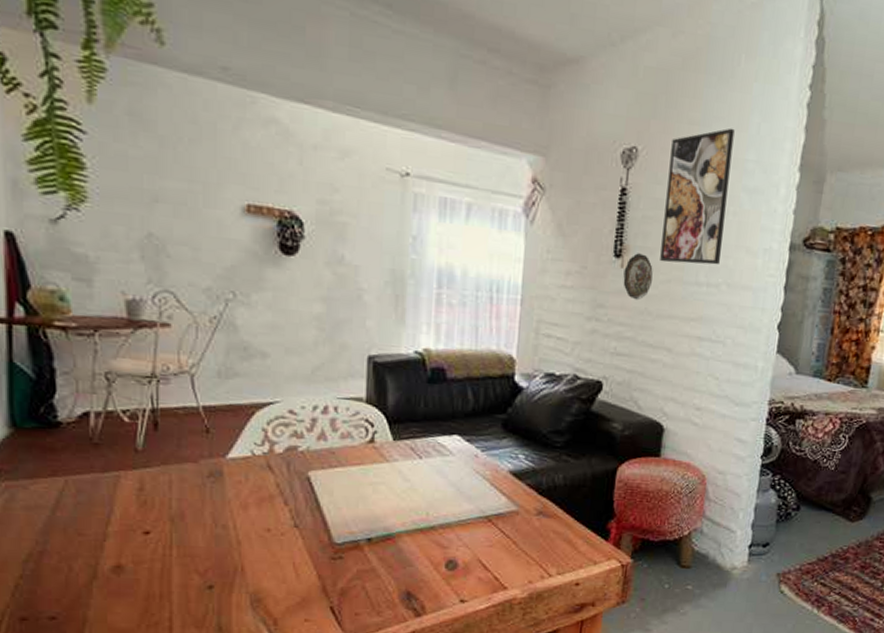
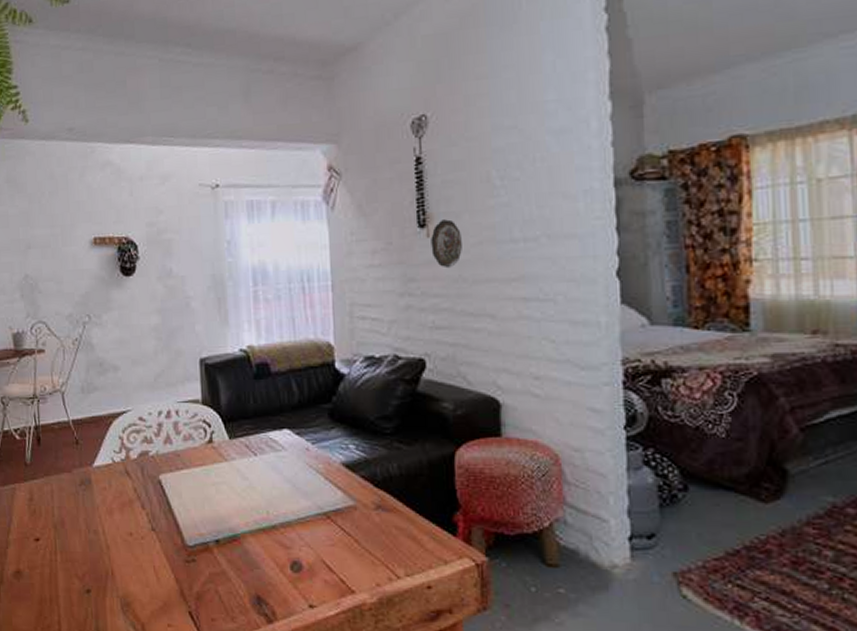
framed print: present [660,128,735,265] -> none [460,72,536,224]

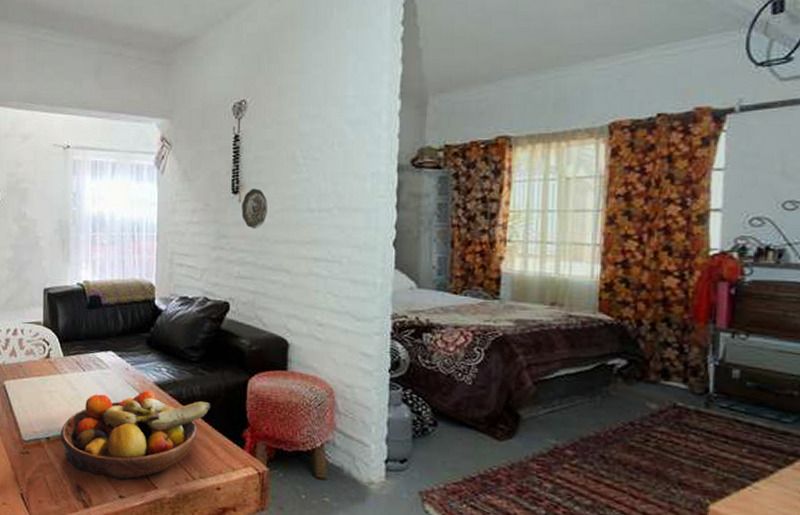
fruit bowl: none [232,472,412,585] -> present [60,390,210,480]

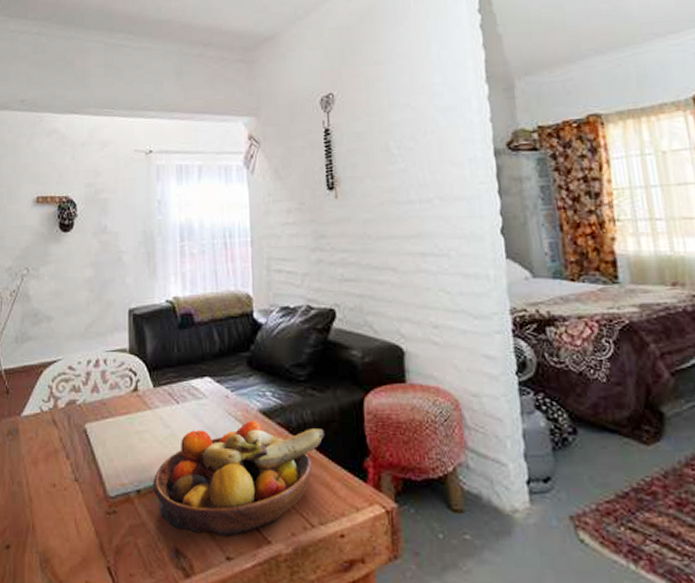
decorative plate: present [241,188,267,229] -> none [338,183,366,226]

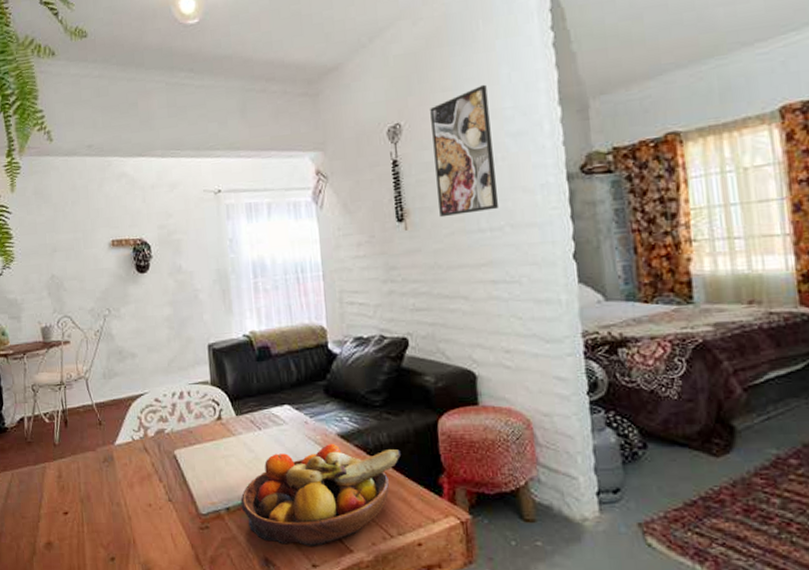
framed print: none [361,60,429,187] -> present [429,84,499,218]

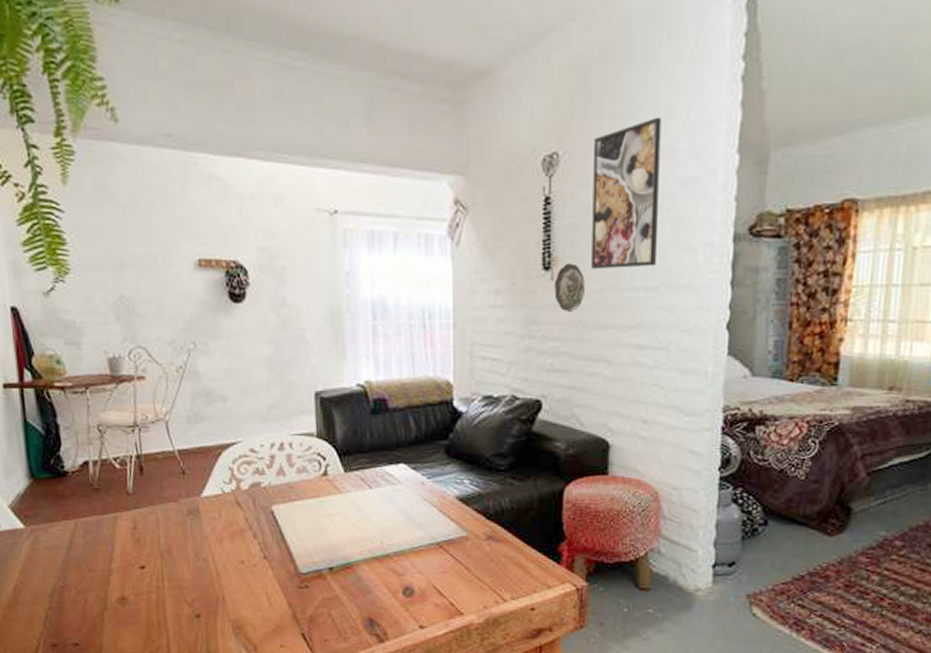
fruit bowl: present [240,443,400,546] -> none [345,506,521,608]
decorative plate: none [408,214,437,257] -> present [554,263,585,313]

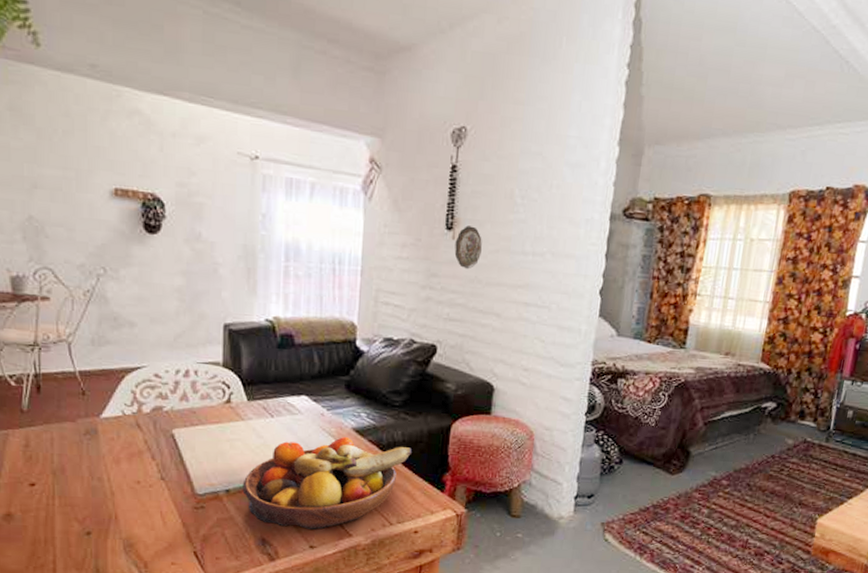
fruit bowl: none [345,506,521,608] -> present [242,436,412,530]
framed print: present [591,117,661,270] -> none [488,106,557,236]

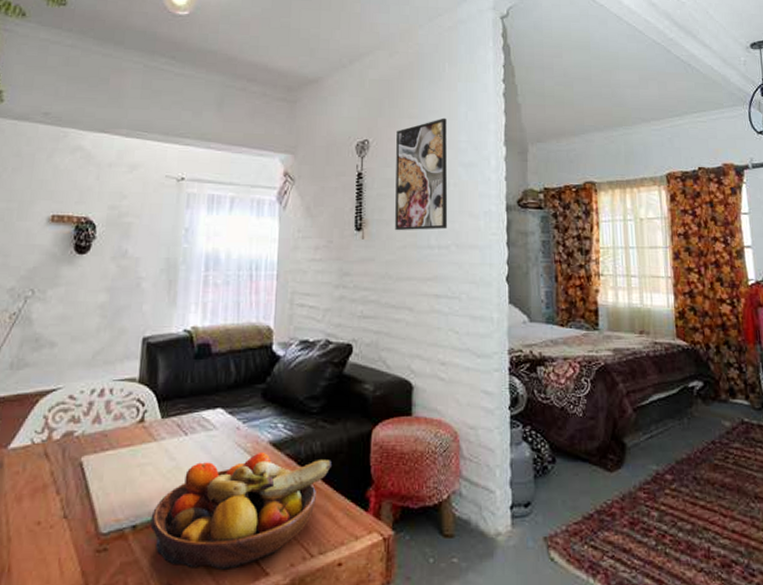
decorative plate: present [454,225,482,270] -> none [365,225,390,267]
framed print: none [488,106,557,236] -> present [395,118,448,231]

